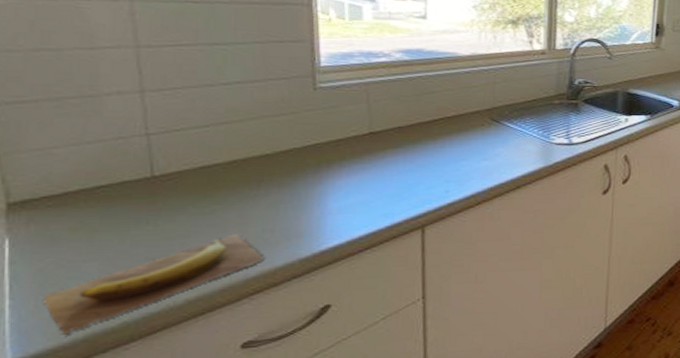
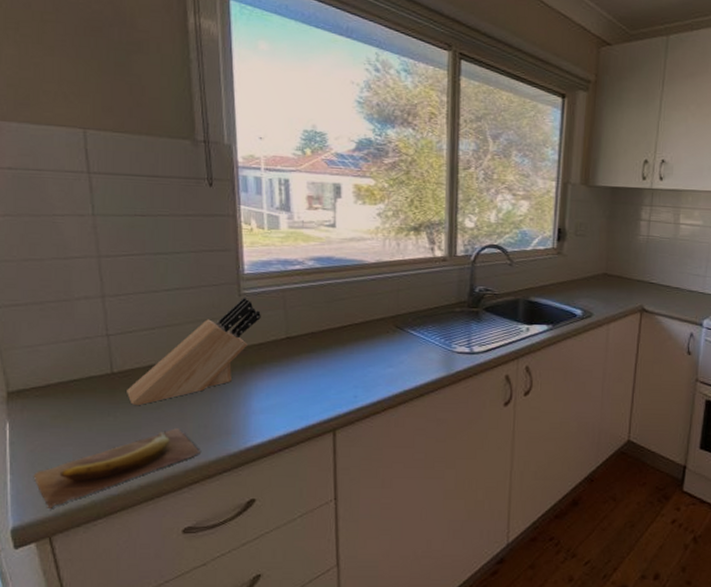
knife block: none [172,90,340,212] -> present [127,296,261,406]

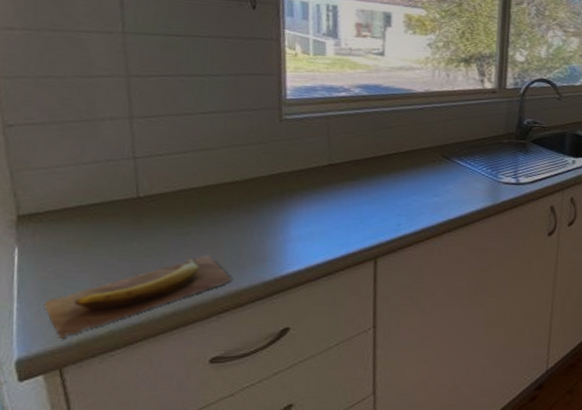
knife block: present [127,296,261,406] -> none [153,122,303,232]

